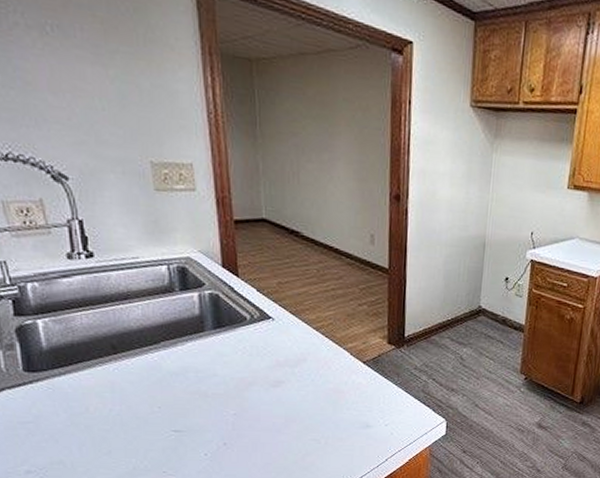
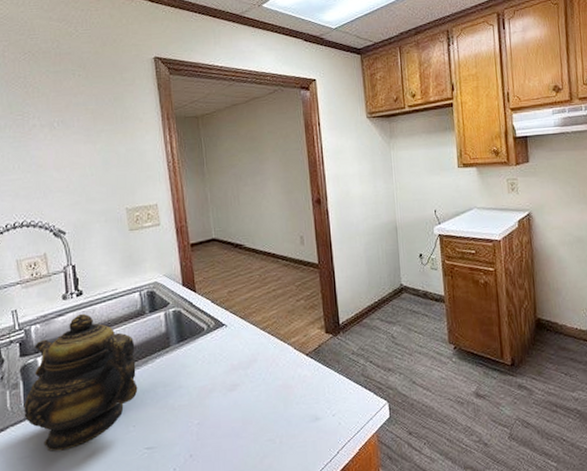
teapot: none [22,278,164,421] -> present [24,313,138,451]

